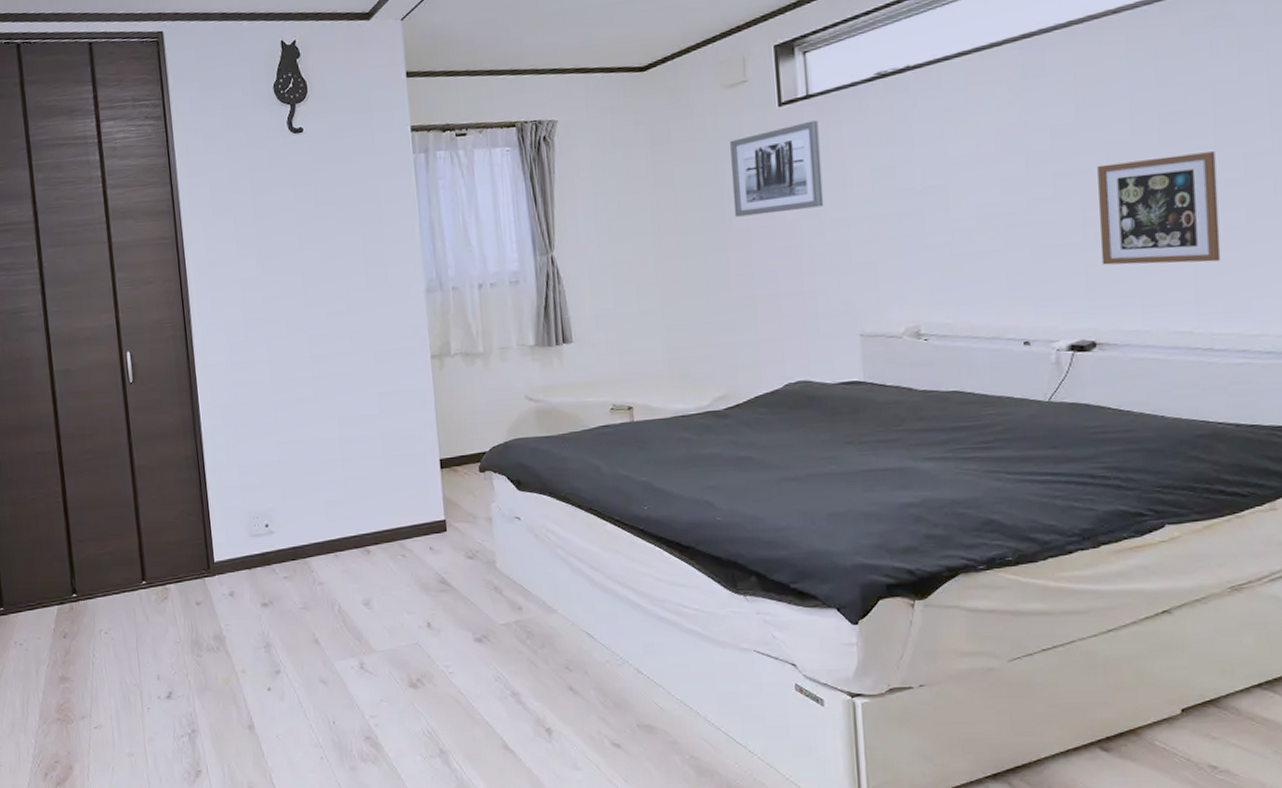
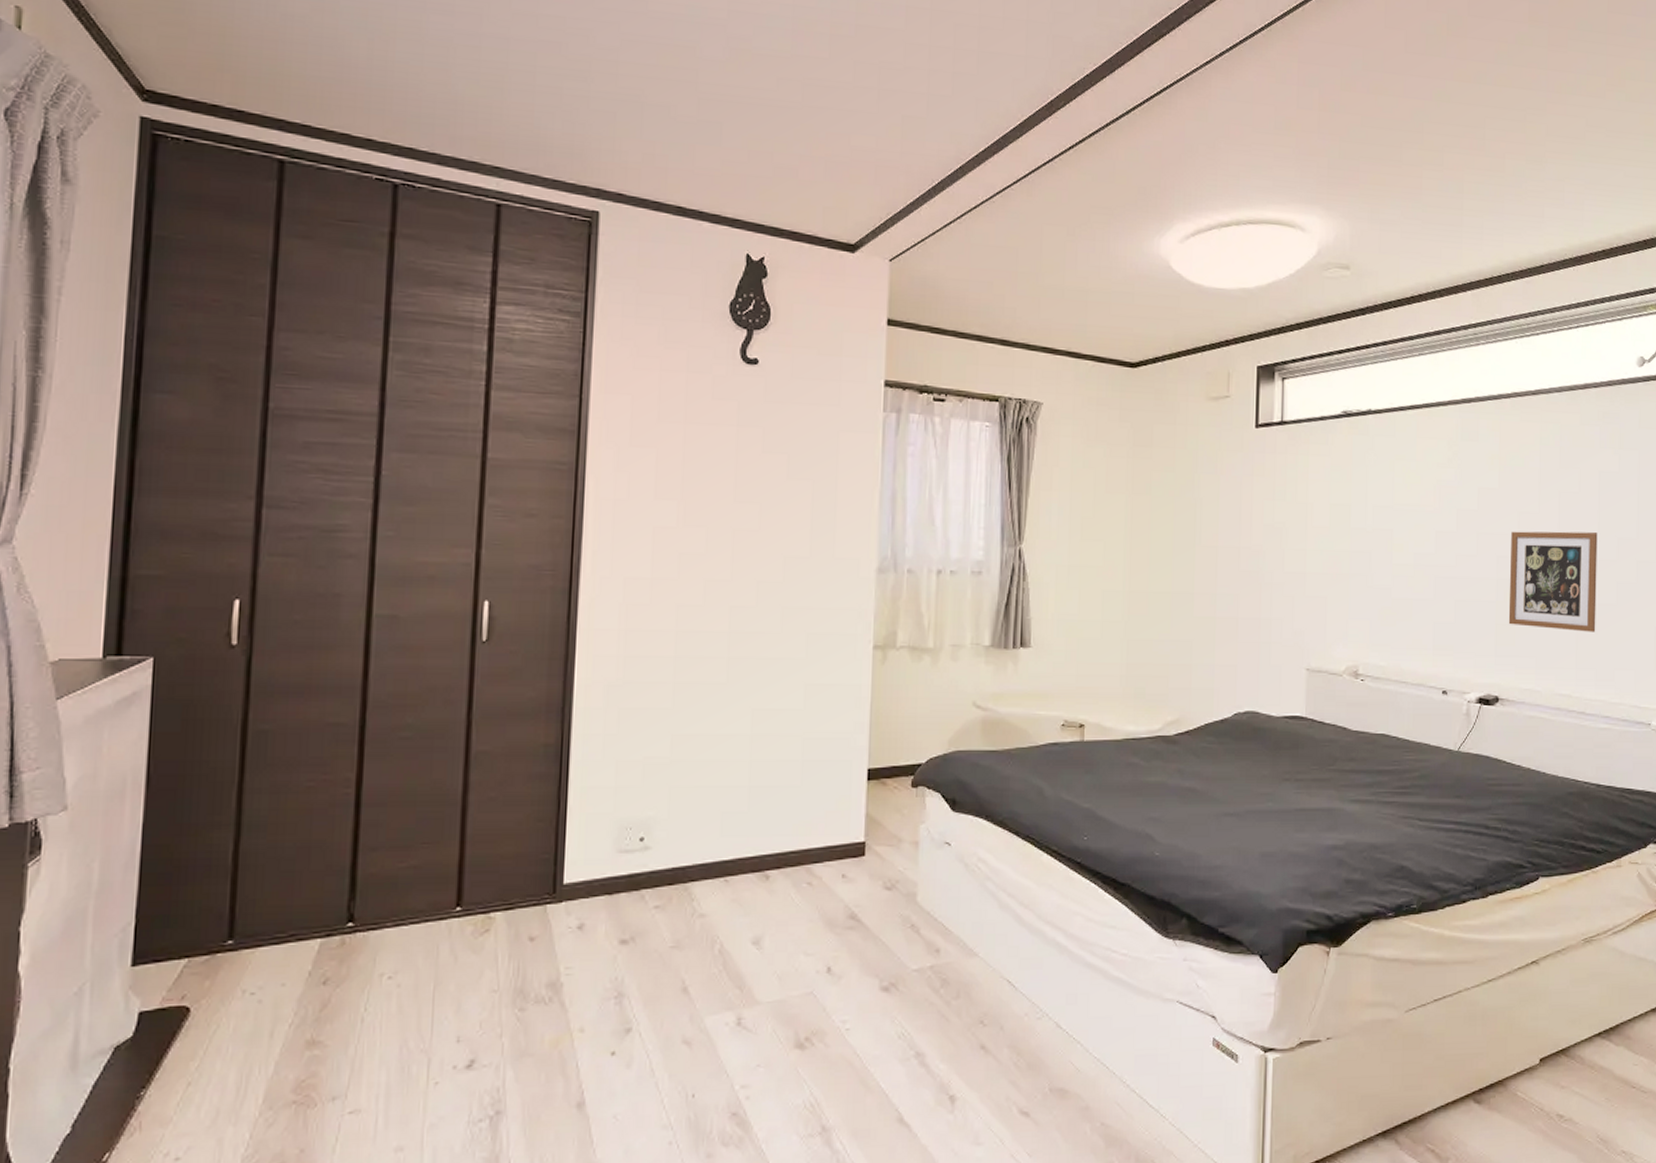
wall art: present [730,120,824,217] -> none [1204,447,1289,535]

